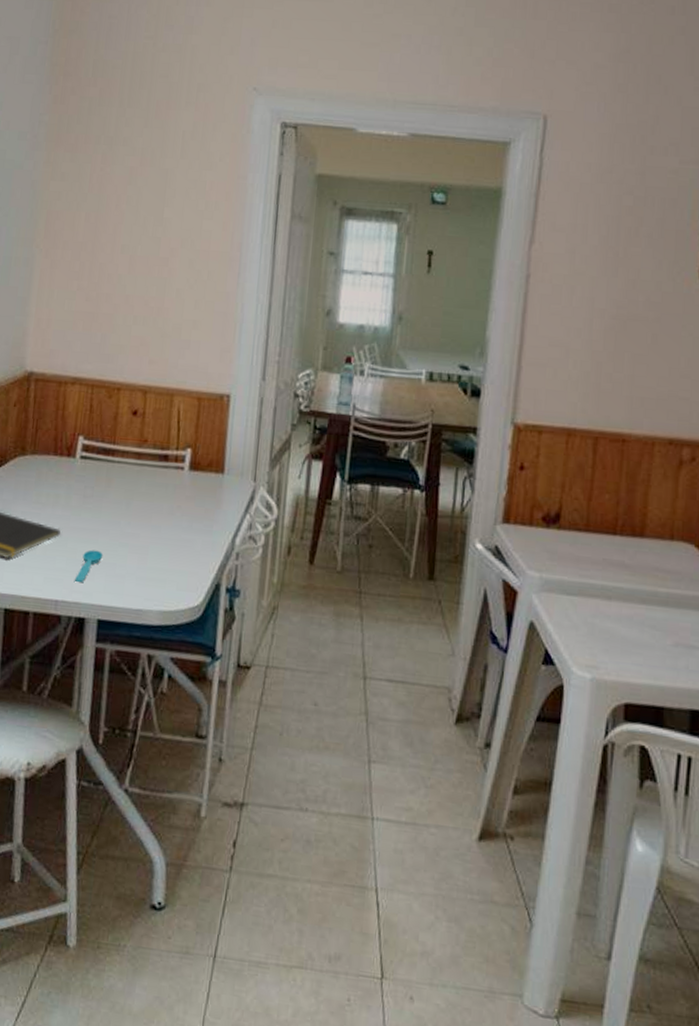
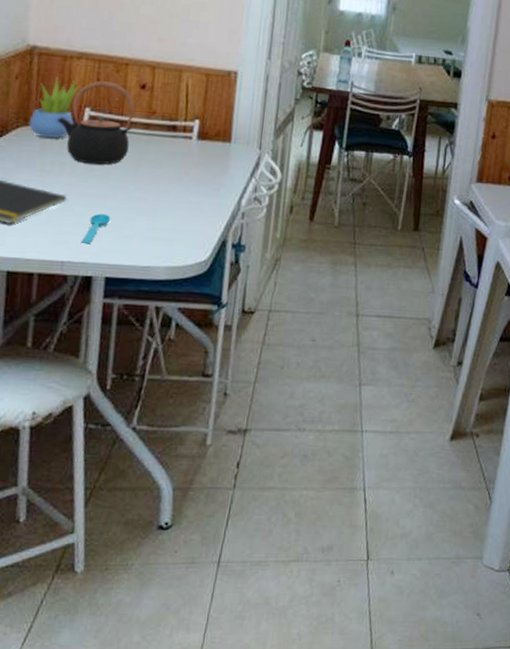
succulent plant: none [25,404,74,468] -> present [28,77,80,138]
teapot: none [51,407,127,497] -> present [56,81,135,165]

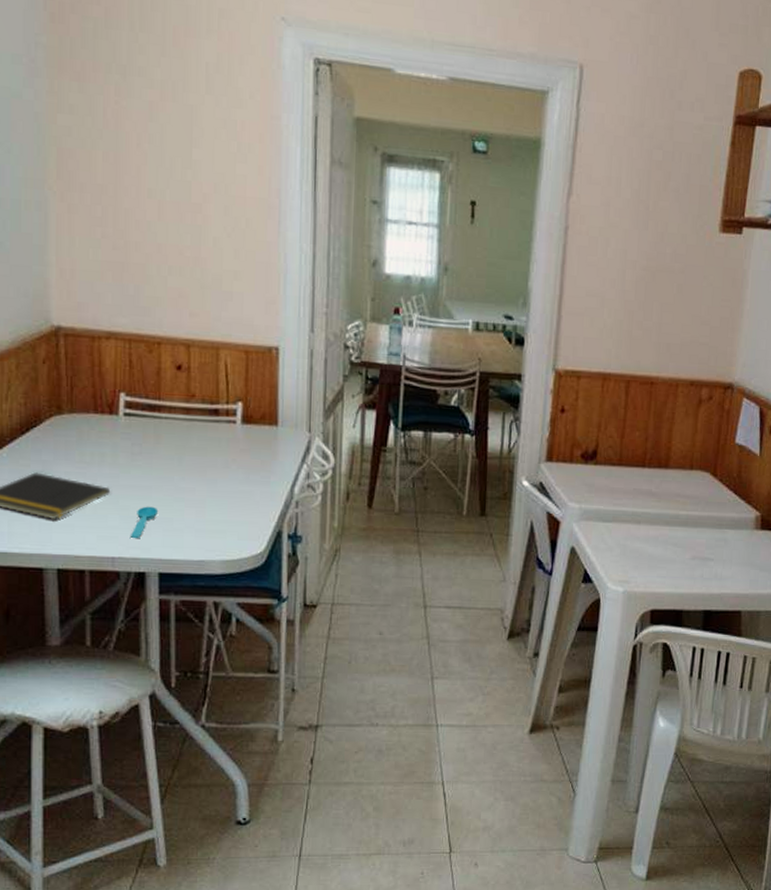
succulent plant: present [28,77,80,138] -> none [62,360,112,427]
teapot: present [56,81,135,165] -> none [90,362,172,454]

